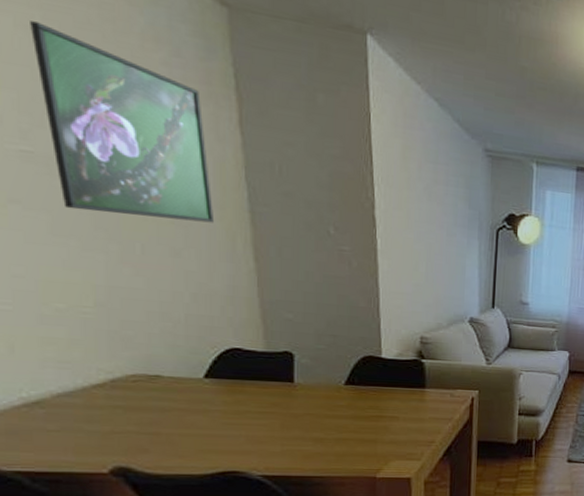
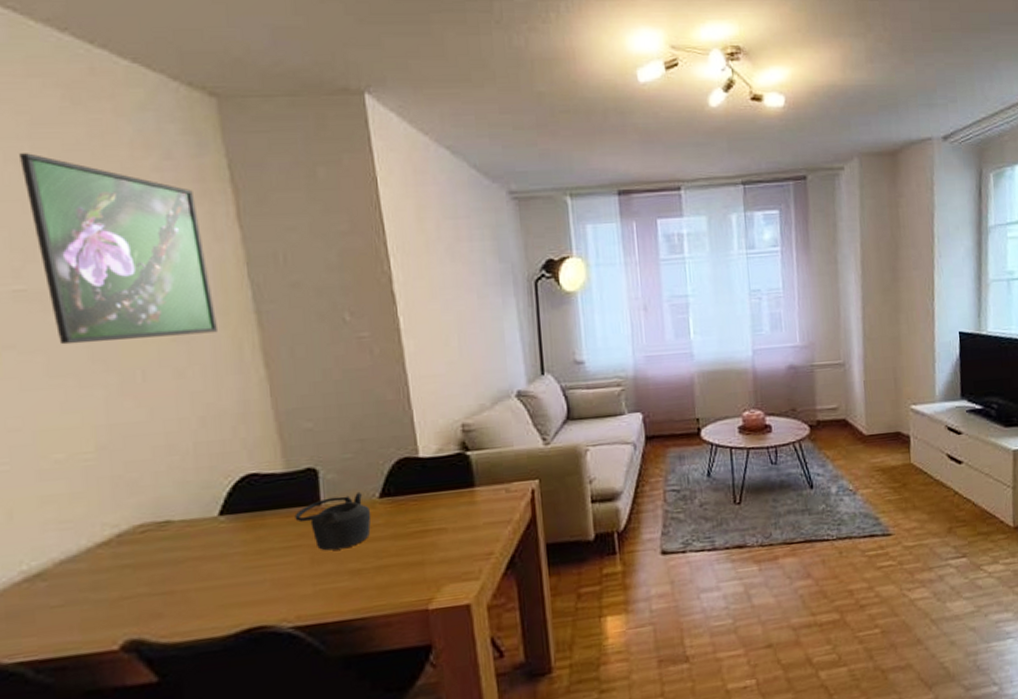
teapot: none [270,377,336,421] -> present [294,491,371,551]

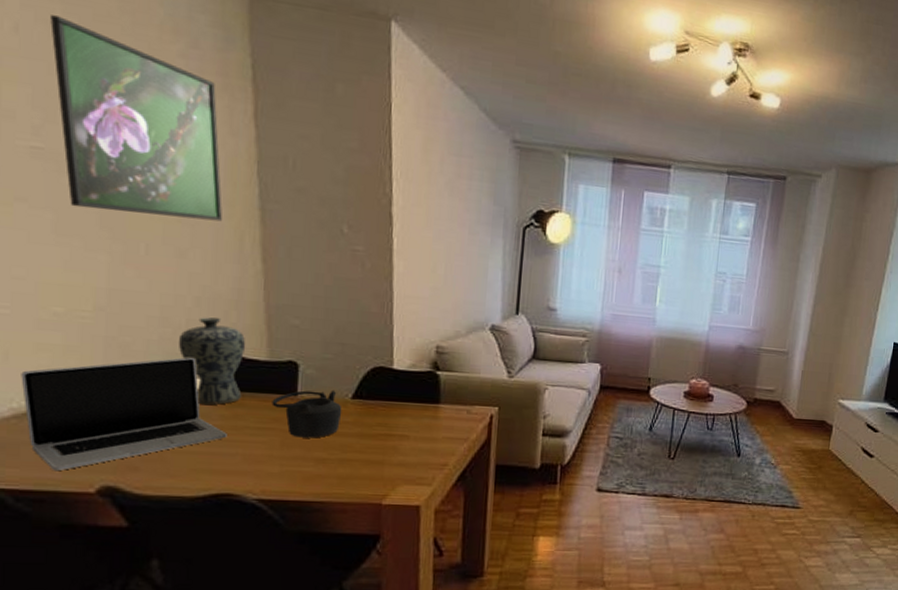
laptop: none [27,482,252,633] -> present [21,357,227,472]
vase: none [188,435,262,533] -> present [179,317,246,405]

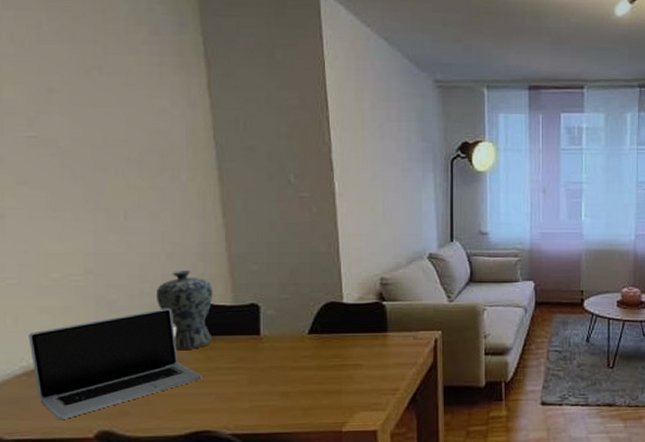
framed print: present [50,15,222,222] -> none [38,22,186,185]
teapot: present [272,390,342,438] -> none [239,327,301,374]

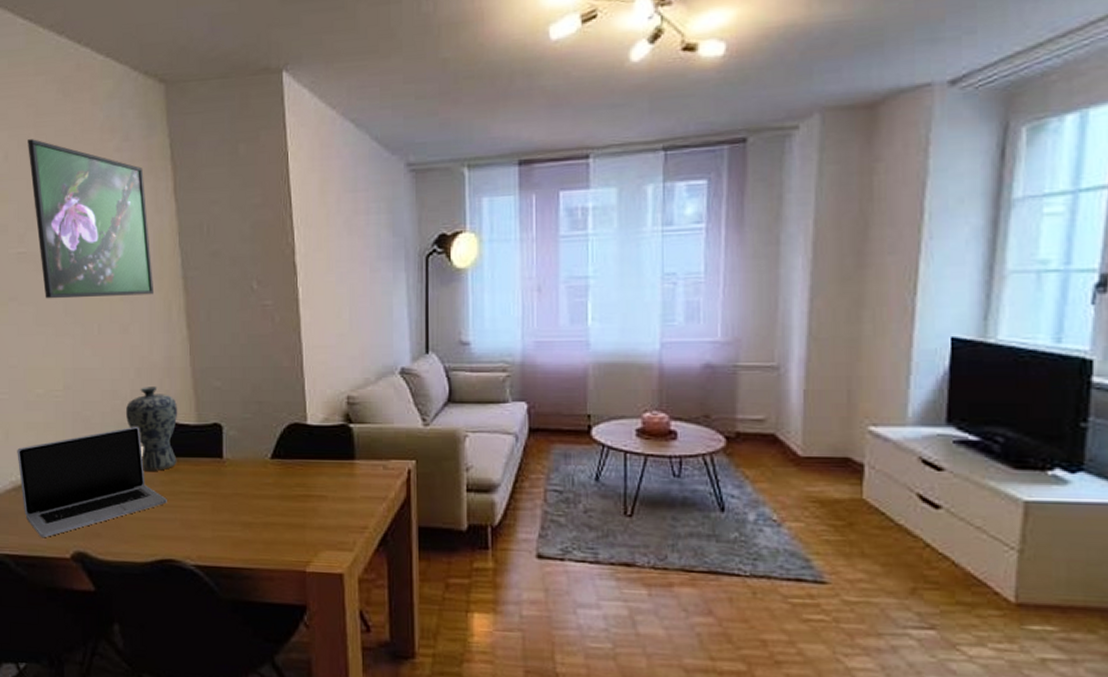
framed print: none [38,22,186,185] -> present [28,139,153,299]

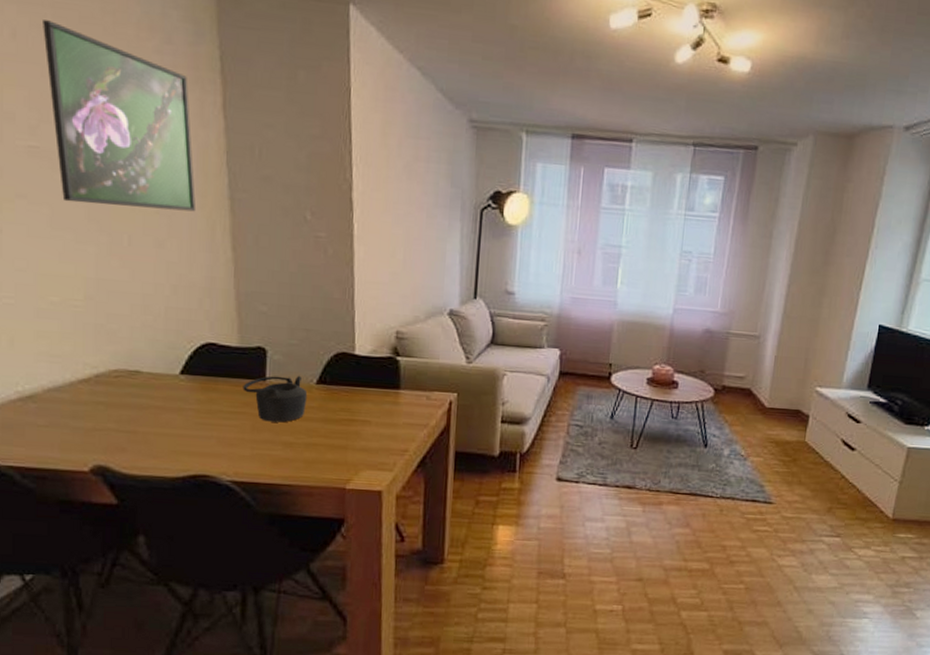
laptop: present [17,426,167,538] -> none [24,343,203,451]
vase: present [126,387,178,472] -> none [159,304,219,390]
teapot: none [202,450,263,502] -> present [243,375,308,423]

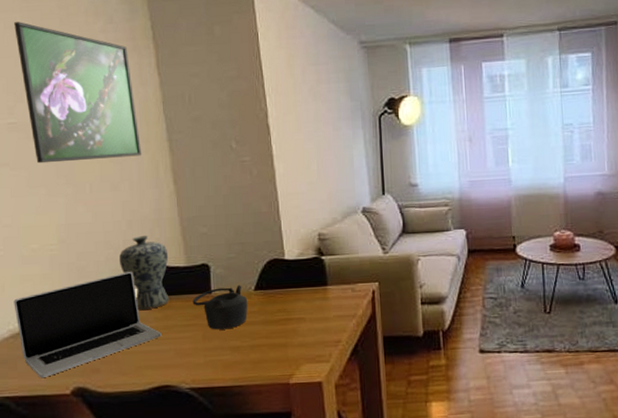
laptop: none [24,343,203,451] -> present [13,271,162,379]
vase: none [159,304,219,390] -> present [119,236,169,311]

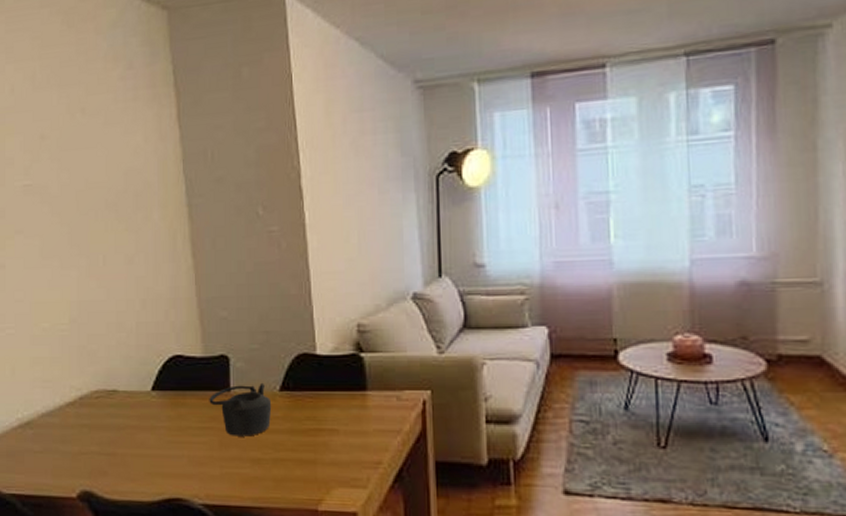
laptop: present [13,271,162,379] -> none [23,359,174,477]
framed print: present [14,22,141,164] -> none [33,71,158,231]
vase: present [119,236,169,311] -> none [132,318,184,407]

